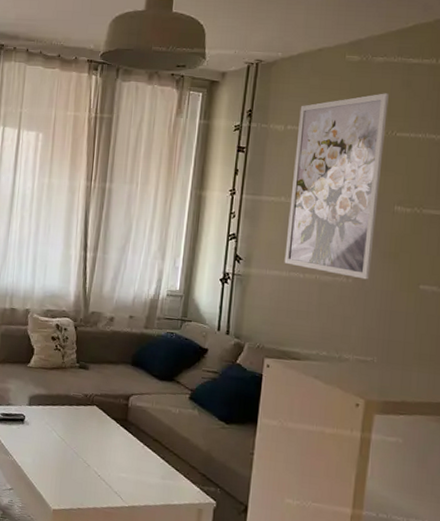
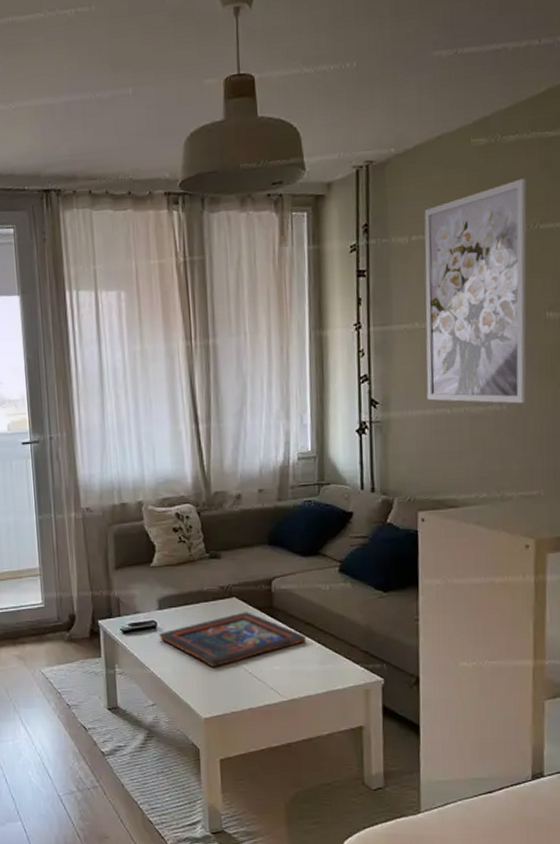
religious icon: none [25,420,153,465] -> present [159,612,307,668]

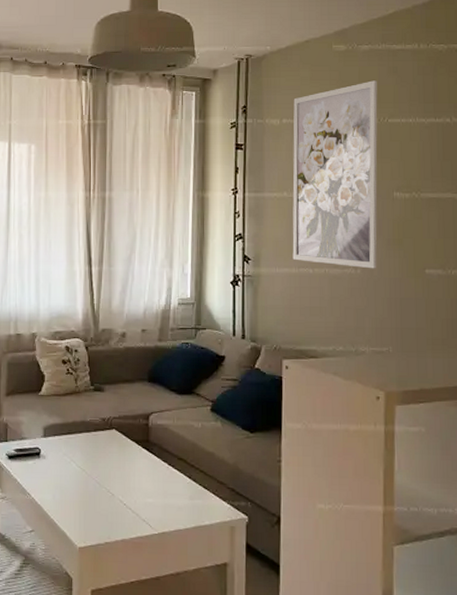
religious icon: present [159,612,307,668] -> none [42,444,179,497]

